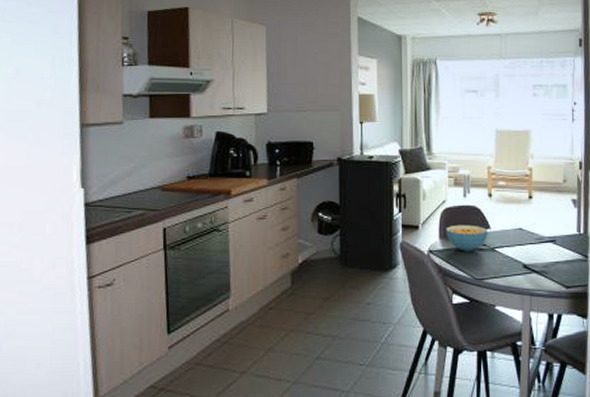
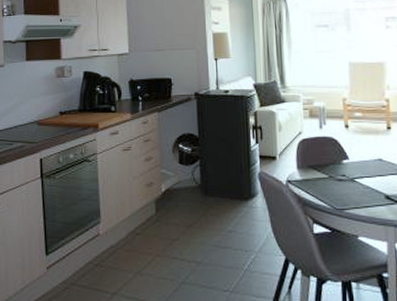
cereal bowl: present [446,224,488,251] -> none [303,155,346,182]

